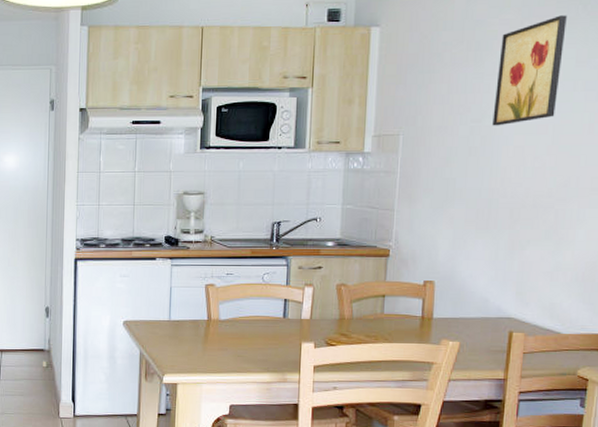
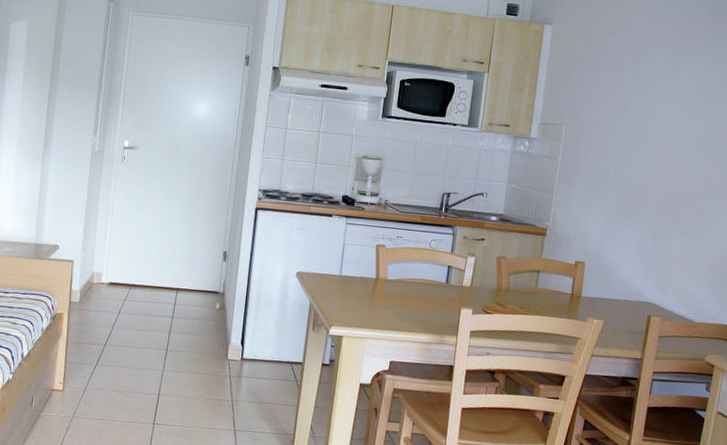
wall art: present [492,15,567,126] -> none [645,34,715,127]

